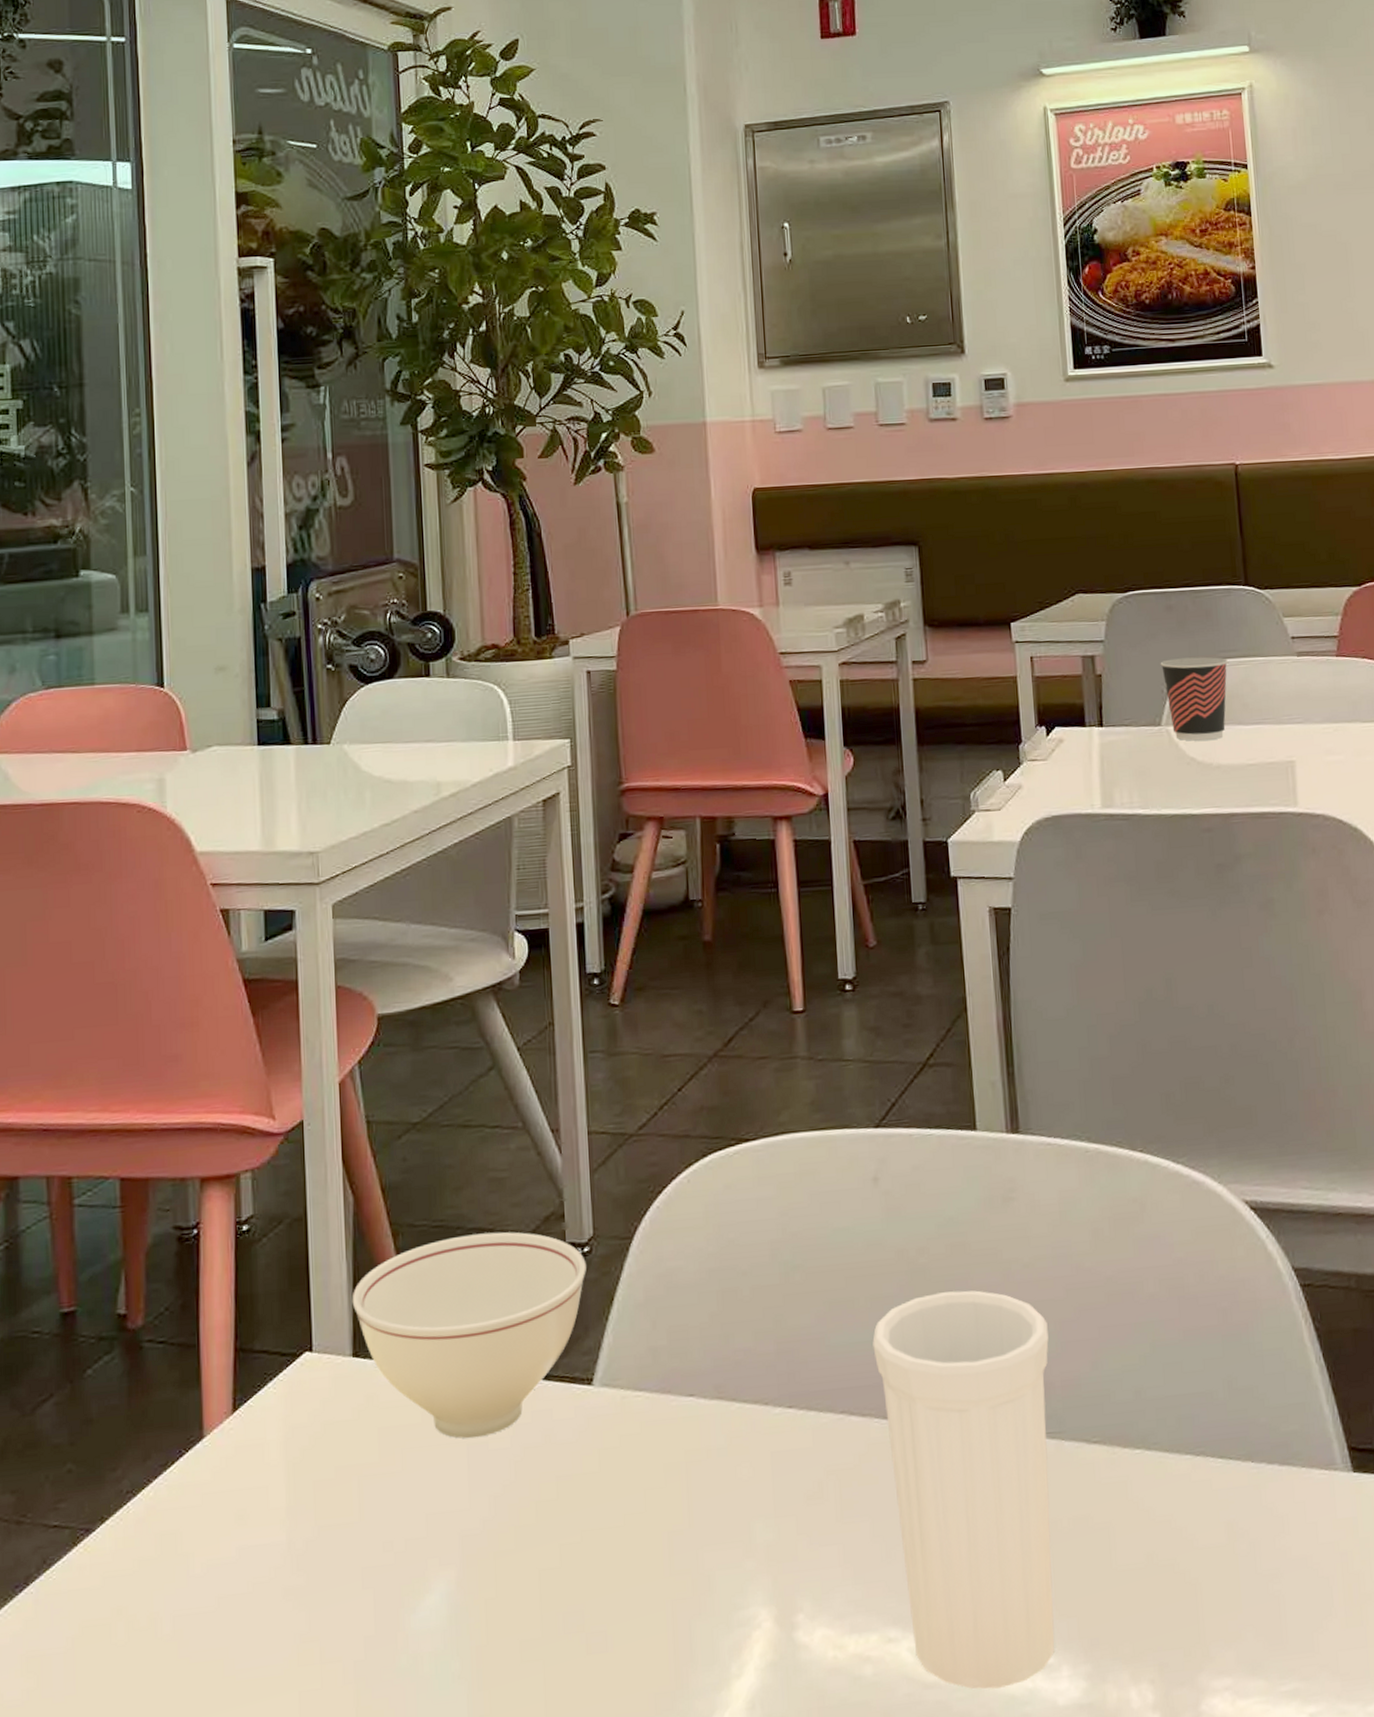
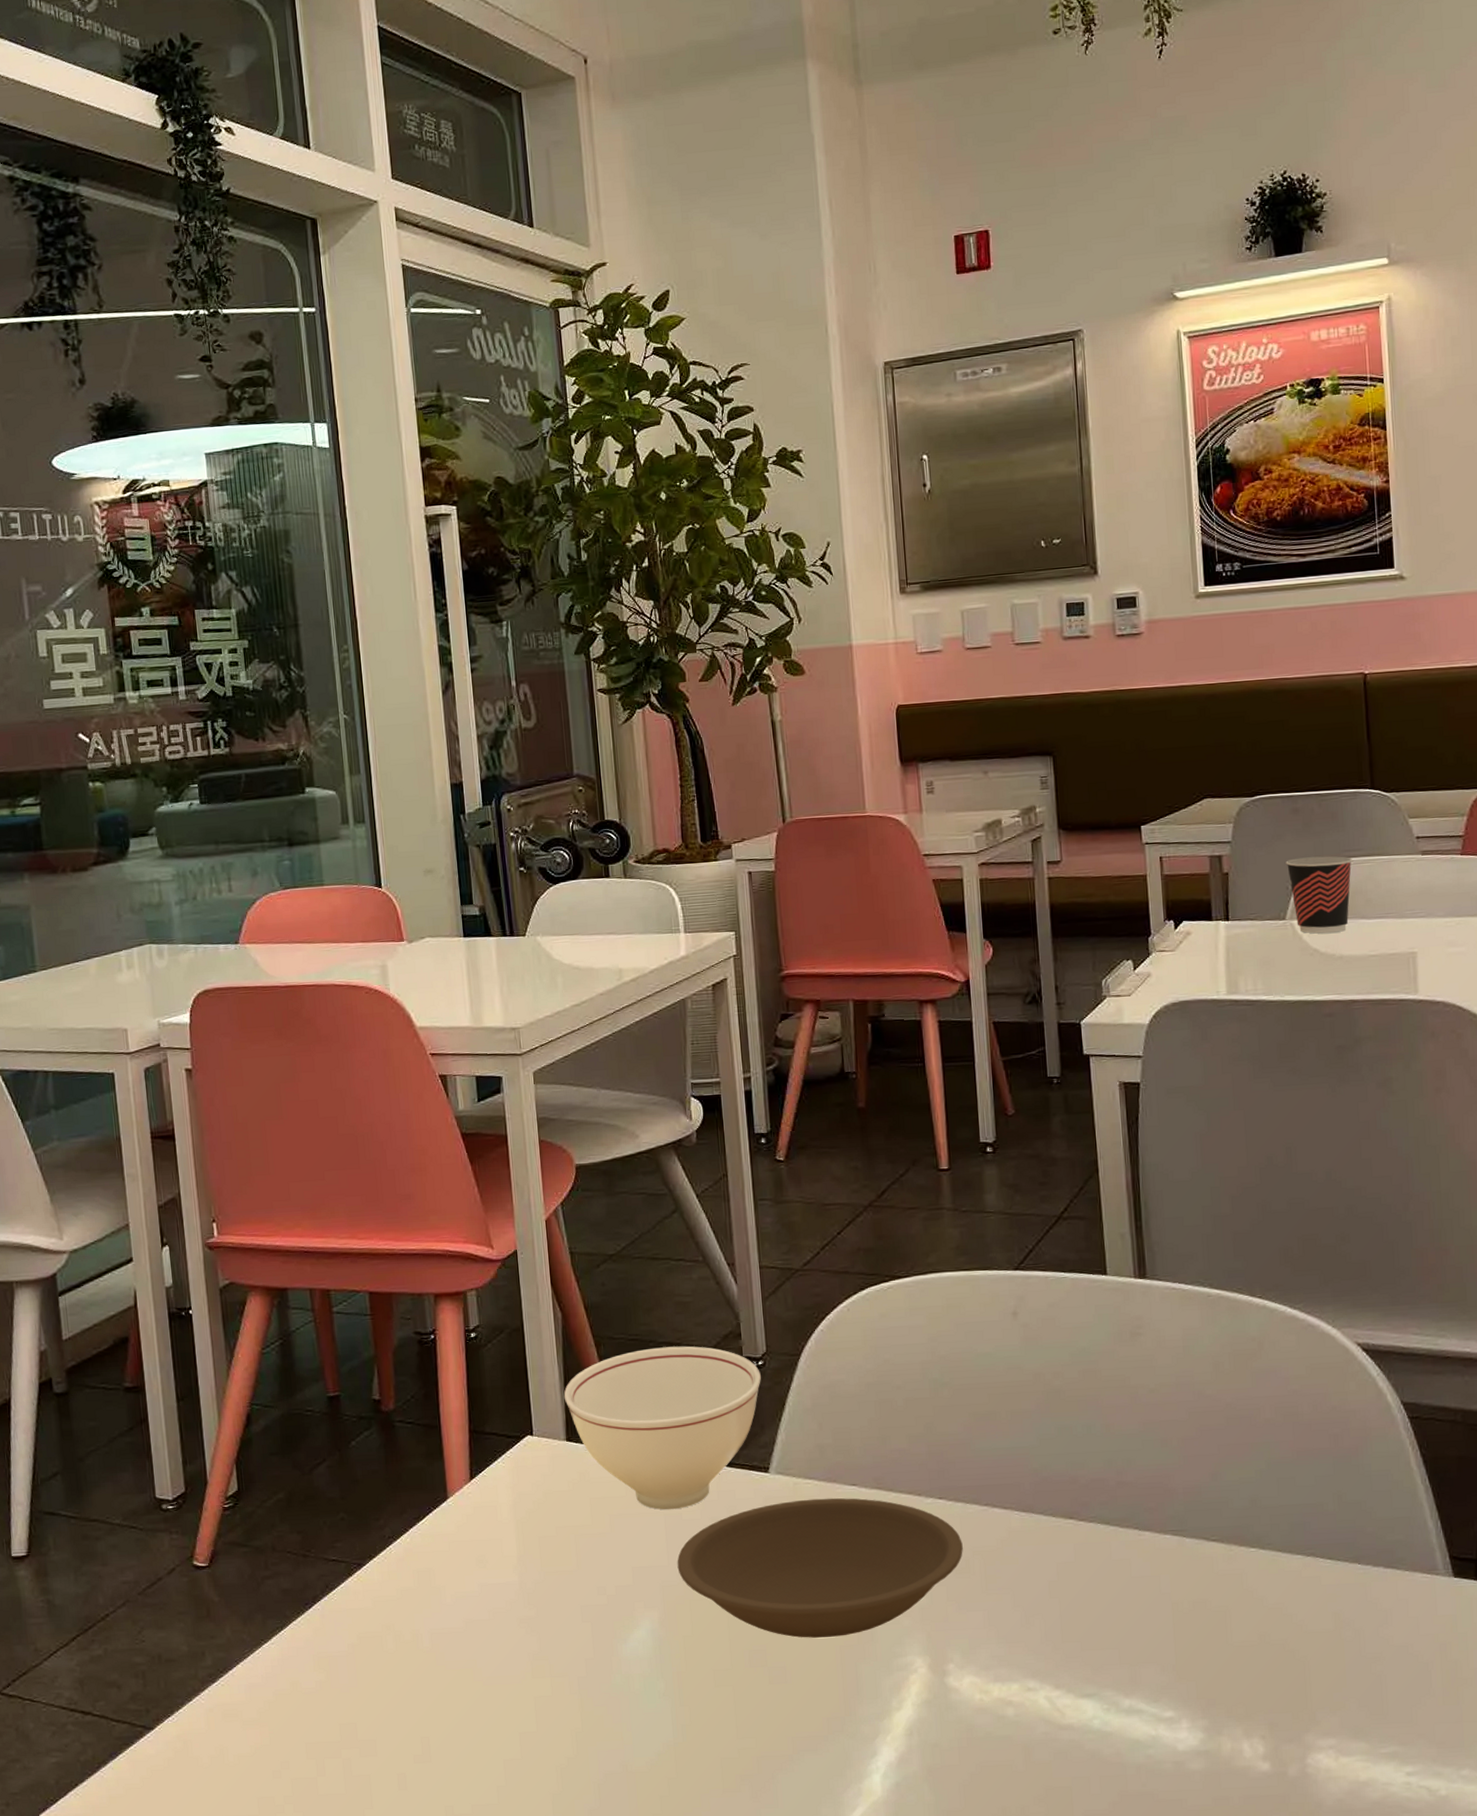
dish: none [480,1412,816,1593] -> present [677,1498,963,1638]
cup: present [872,1290,1055,1690] -> none [1013,1409,1176,1734]

